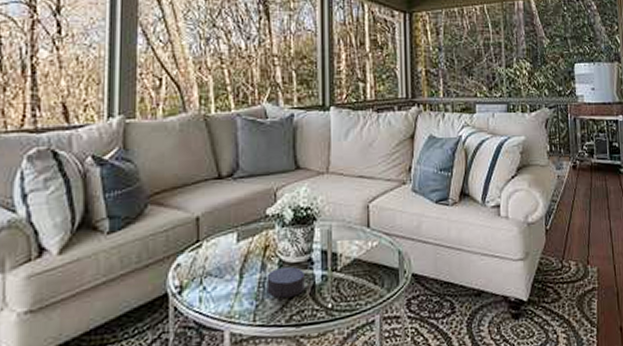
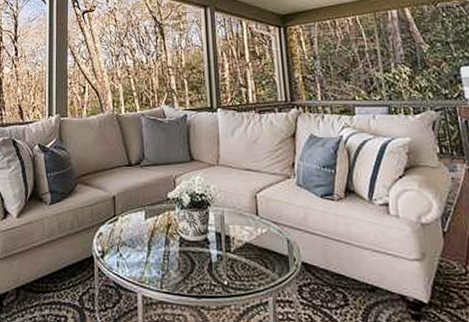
candle: present [266,266,309,298] -> none [170,243,207,271]

